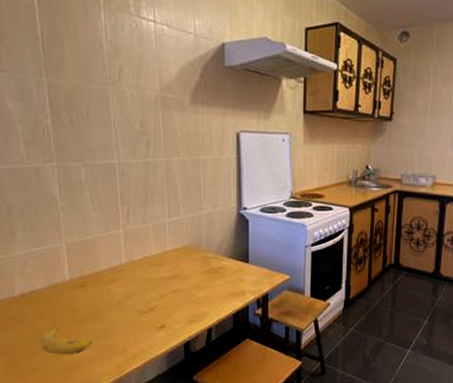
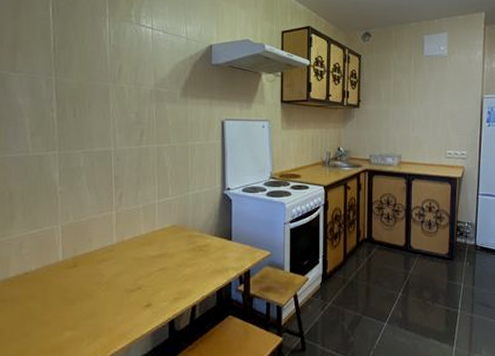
fruit: present [37,326,92,354] -> none [27,307,80,335]

